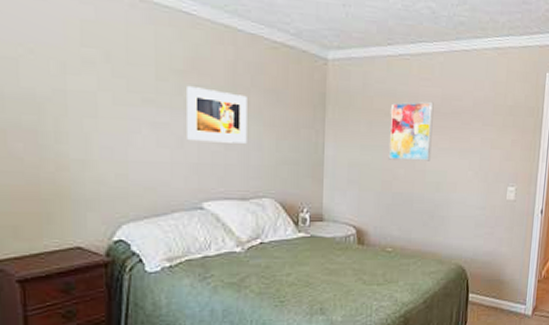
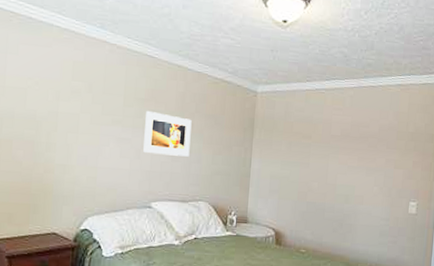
wall art: present [388,101,434,161] -> none [304,127,345,177]

